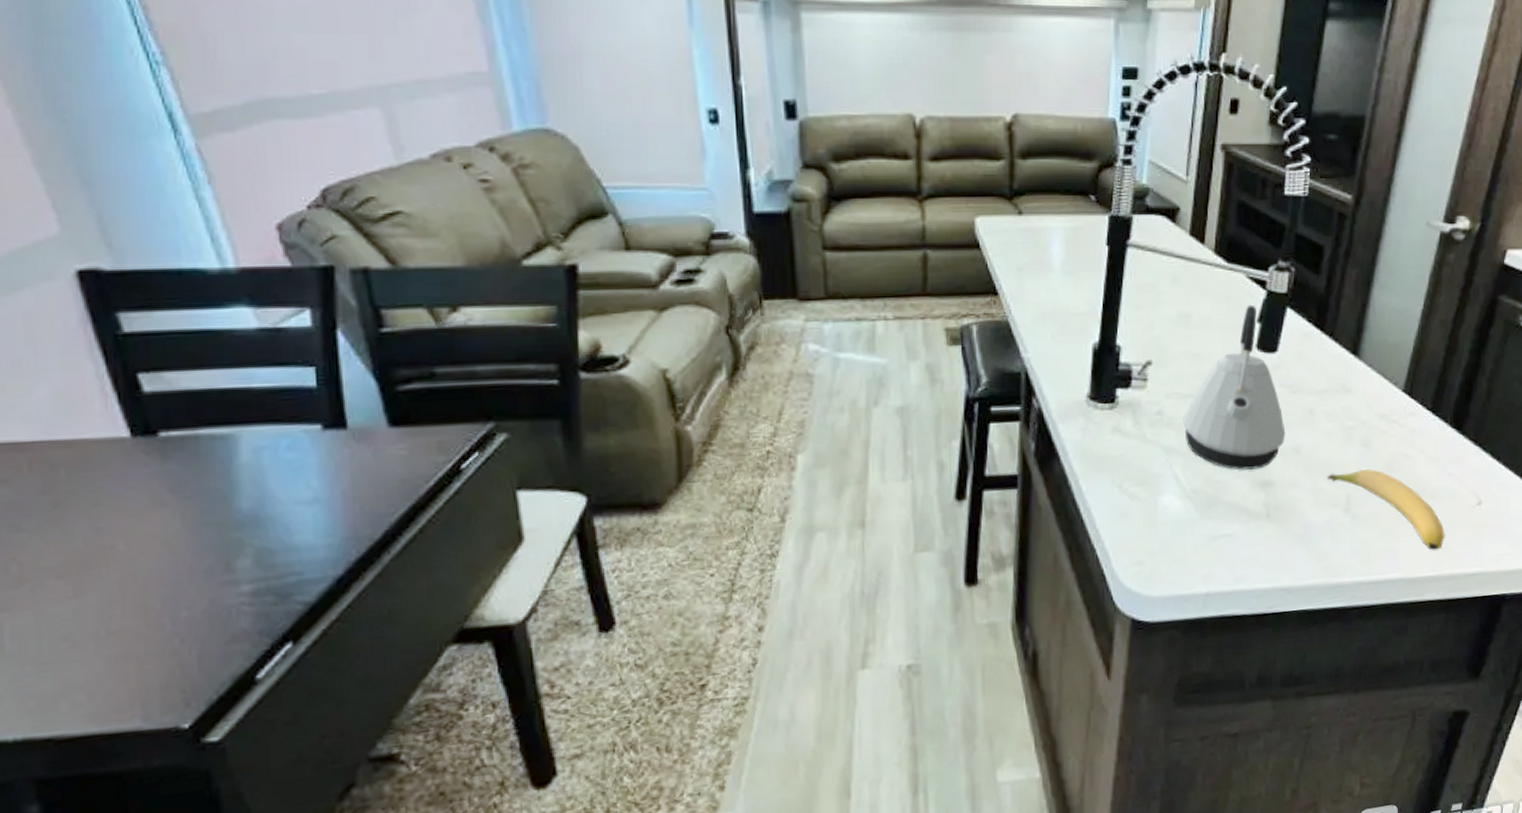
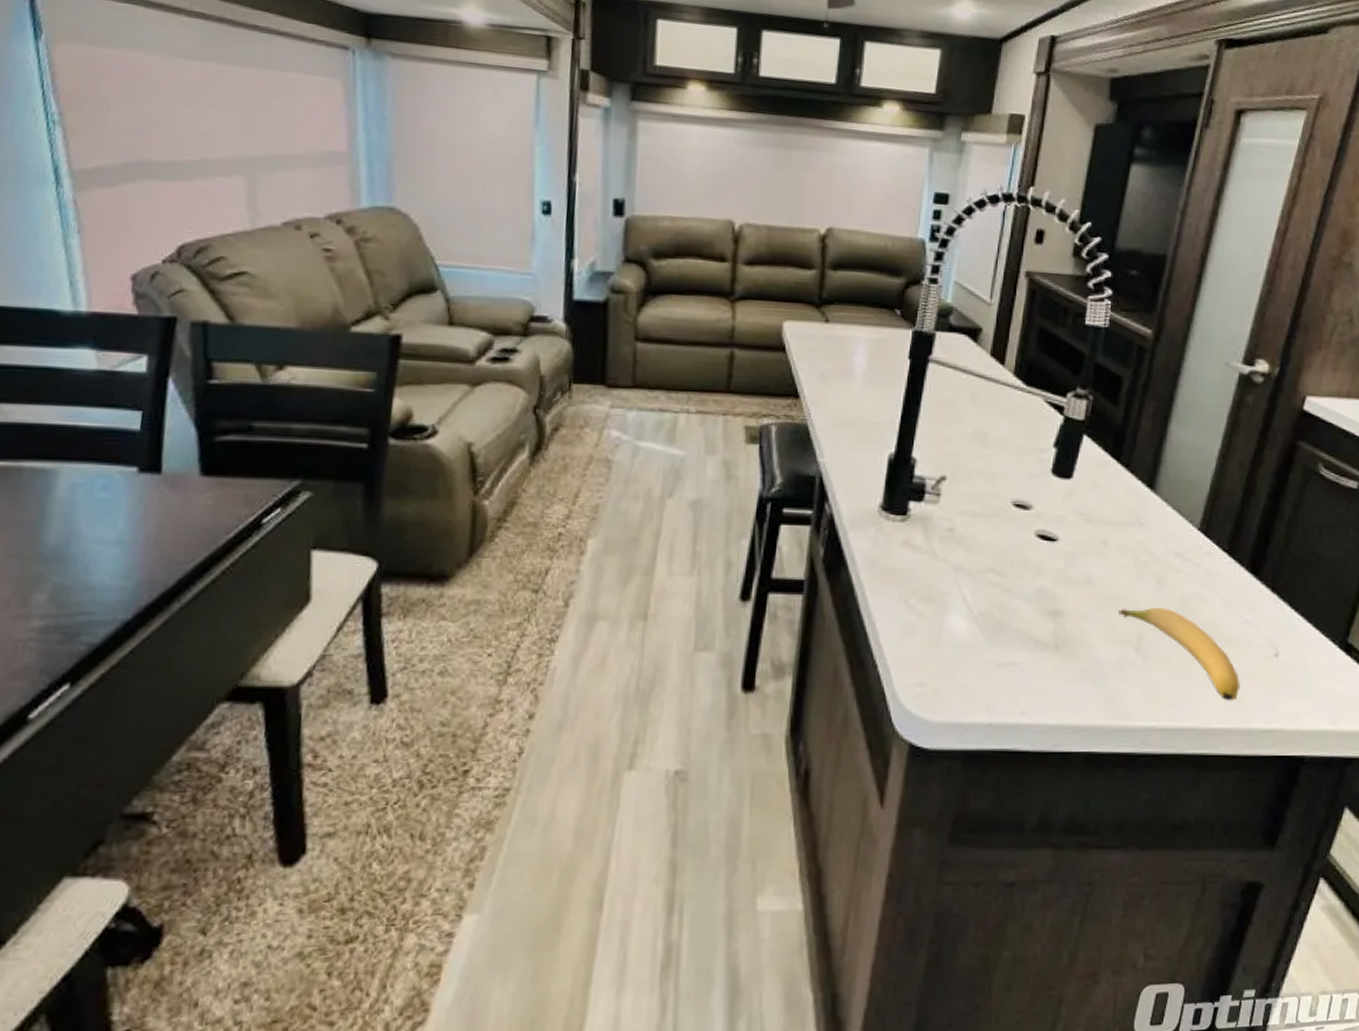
kettle: present [1183,304,1286,470] -> none [974,429,1078,597]

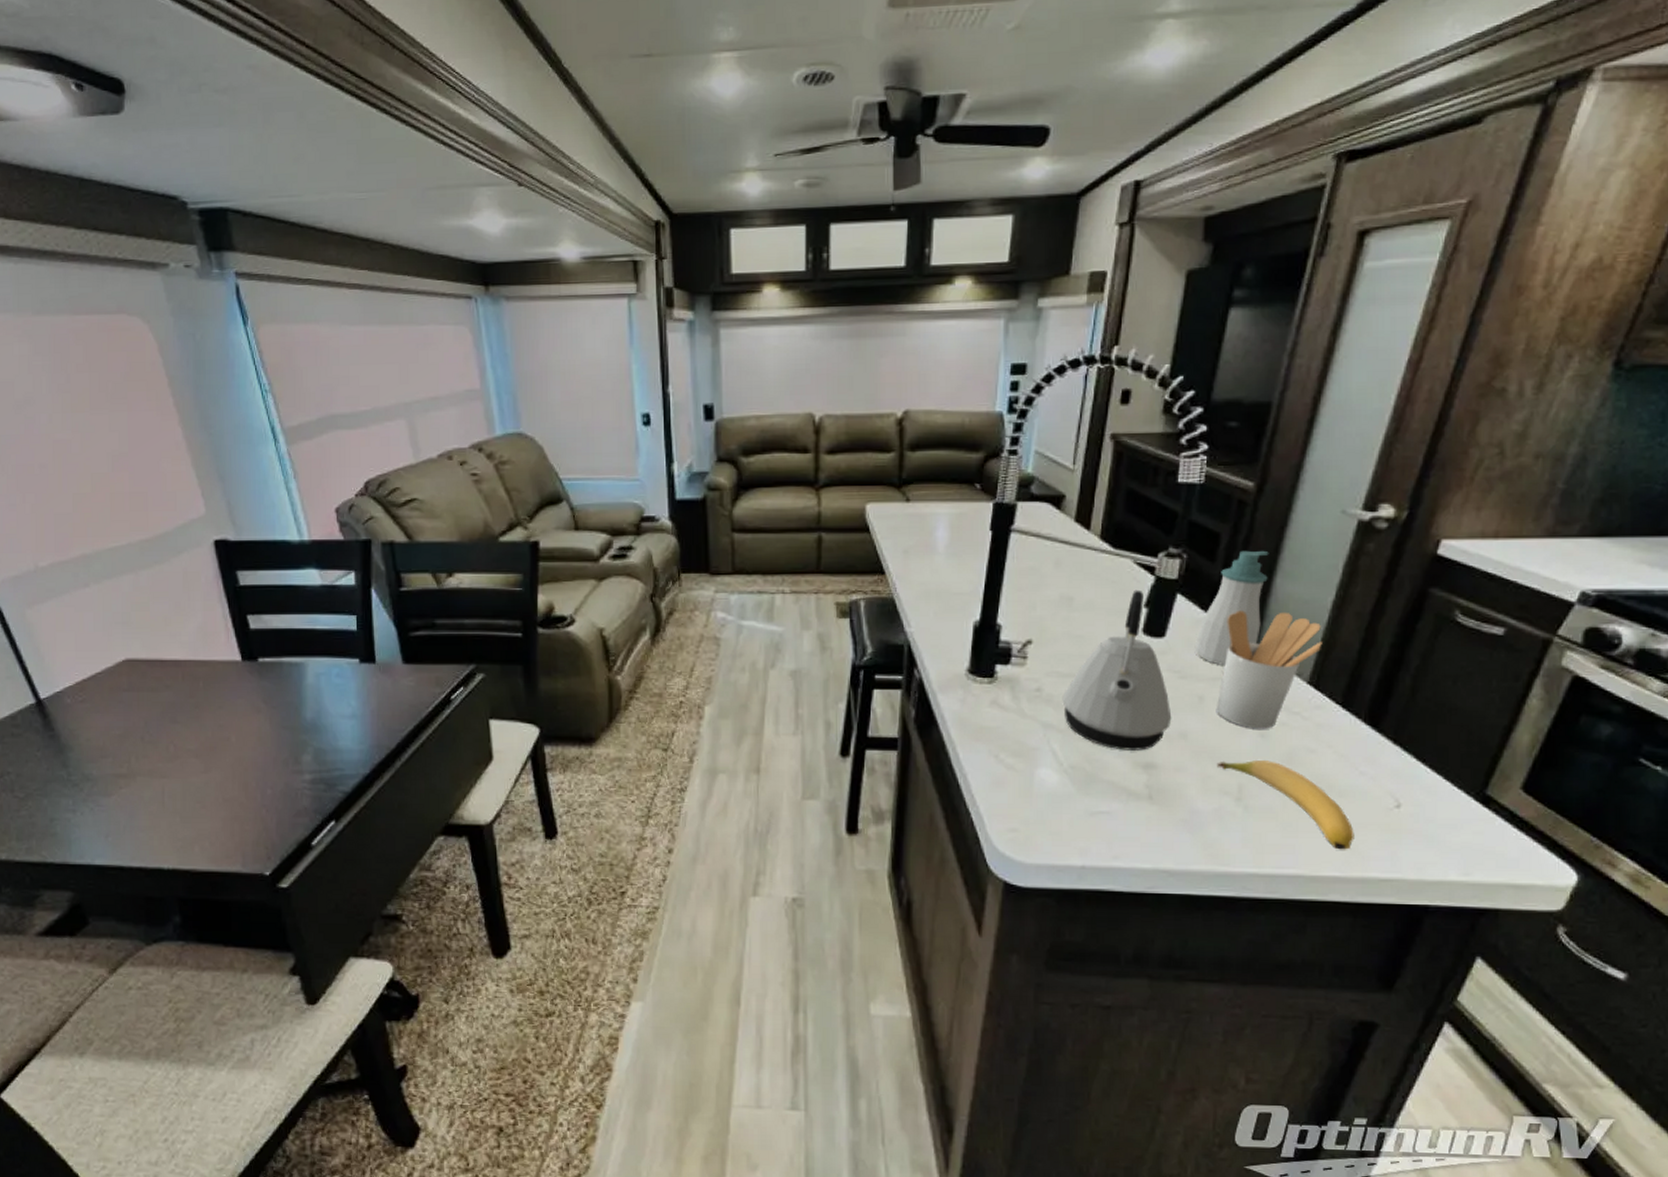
kettle: none [974,429,1078,597] -> present [1062,589,1172,750]
soap bottle: none [1099,395,1165,509] -> present [1194,550,1269,665]
utensil holder: none [1118,455,1211,576] -> present [1216,610,1322,729]

